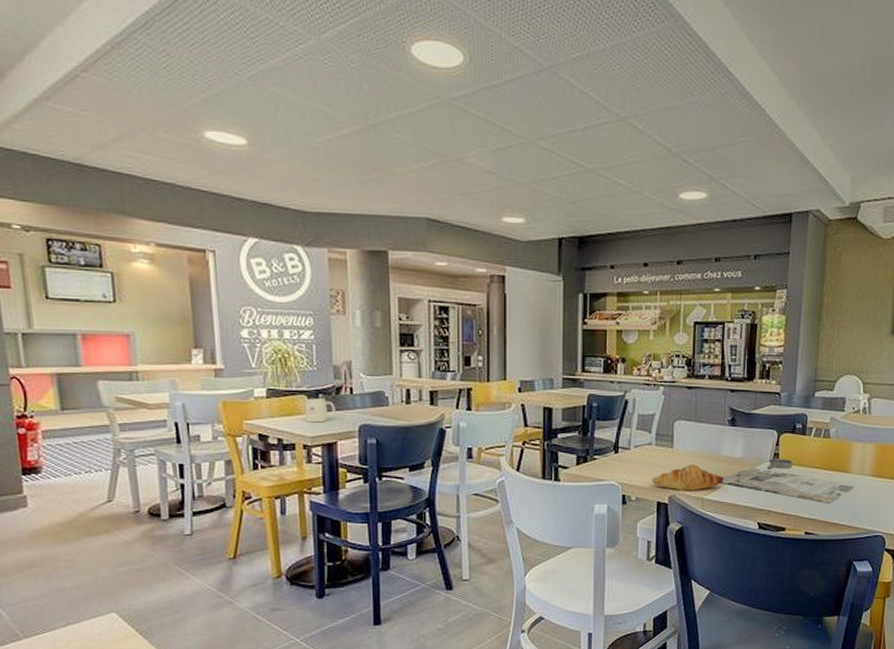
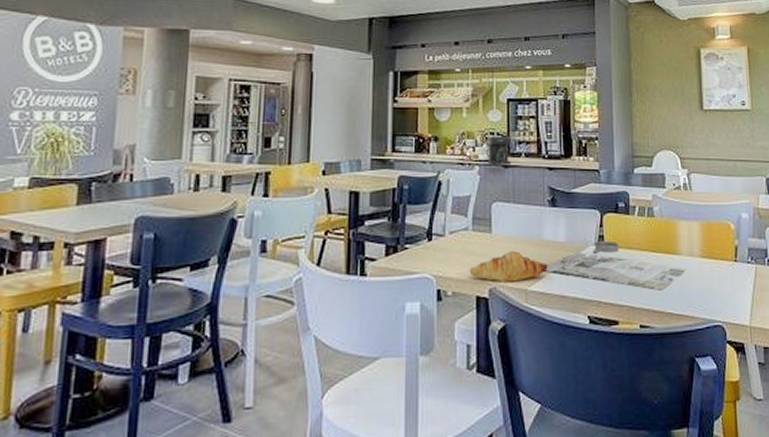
mug: present [304,398,335,423] -> none [71,187,110,216]
coffee maker: none [673,358,696,386] -> present [488,136,512,165]

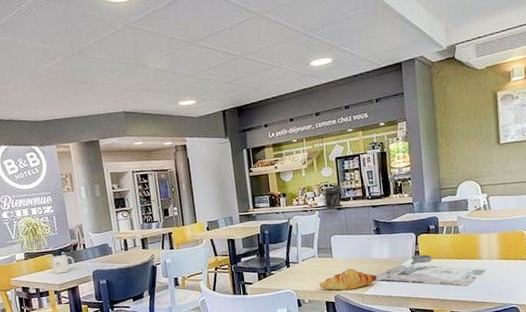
mug: none [71,187,110,216] -> present [51,255,75,274]

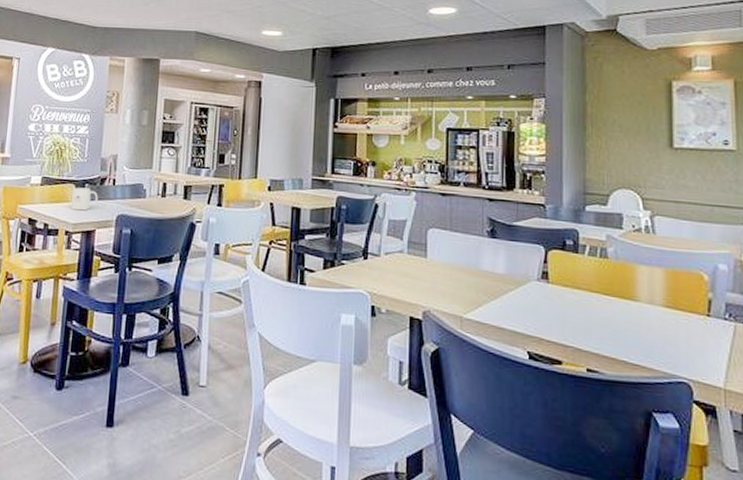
croissant: present [319,268,377,291] -> none [403,277,485,308]
coffee maker: present [323,186,344,209] -> none [425,164,450,193]
newspaper: present [375,254,490,286] -> none [482,277,650,336]

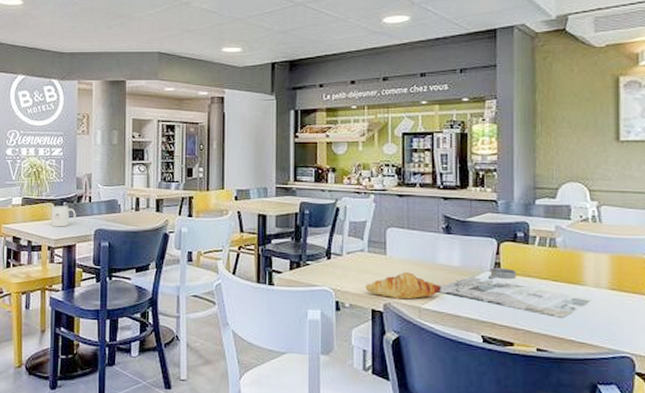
croissant: none [403,277,485,308] -> present [365,272,441,300]
newspaper: none [482,277,650,336] -> present [439,267,596,318]

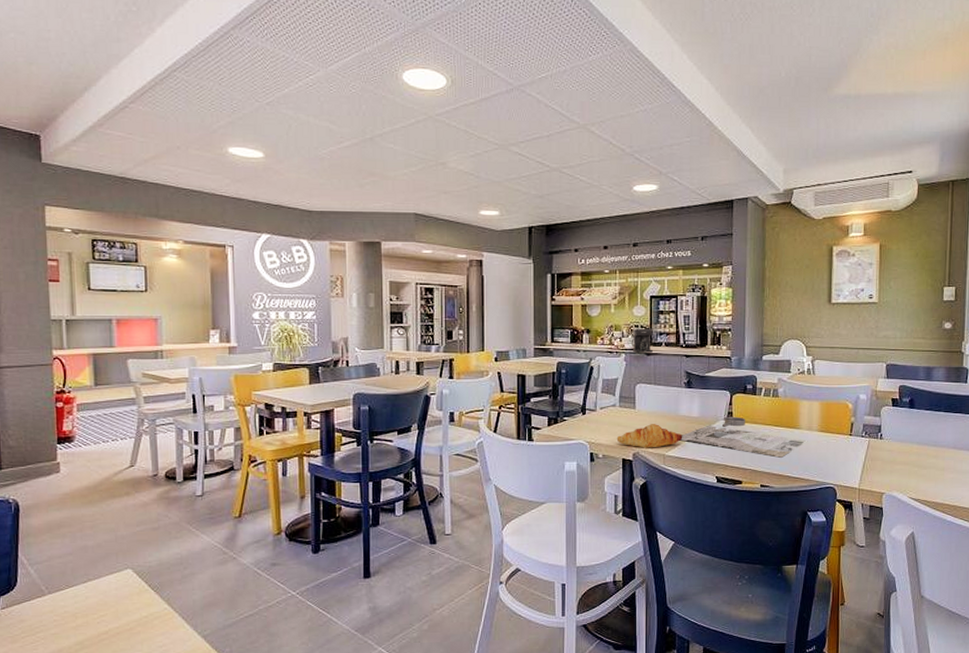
mug: present [50,206,76,227] -> none [305,371,333,392]
coffee maker: none [383,167,407,194] -> present [633,328,654,353]

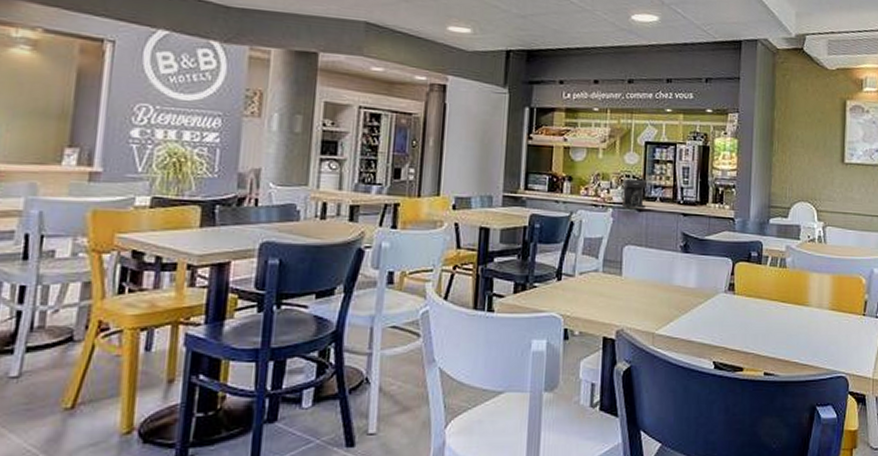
croissant: present [616,424,683,448] -> none [597,295,677,325]
newspaper: present [680,416,808,458] -> none [673,288,818,340]

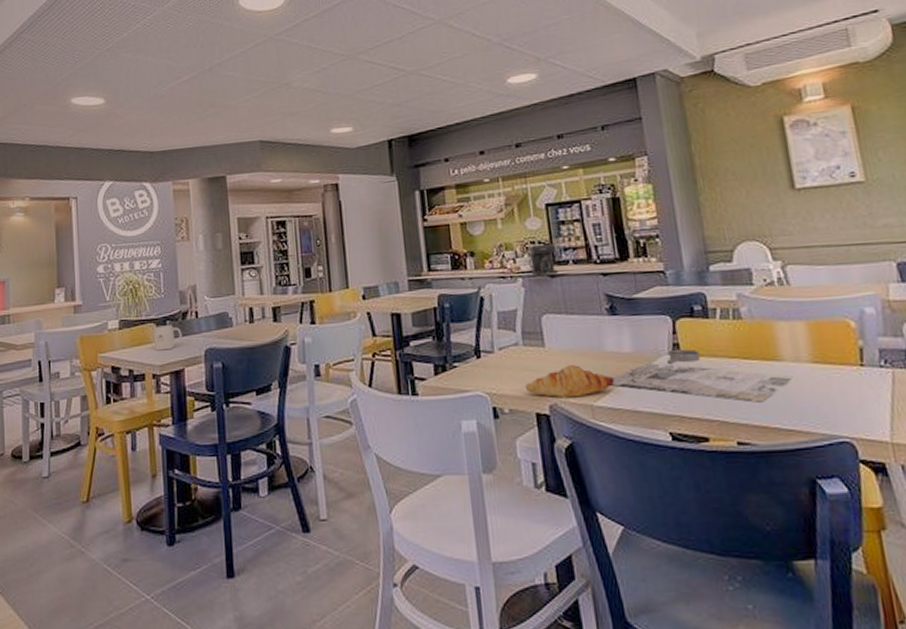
mug: none [194,209,234,239] -> present [152,325,182,351]
croissant: none [597,295,677,325] -> present [524,365,615,398]
newspaper: none [673,288,818,340] -> present [611,348,798,403]

